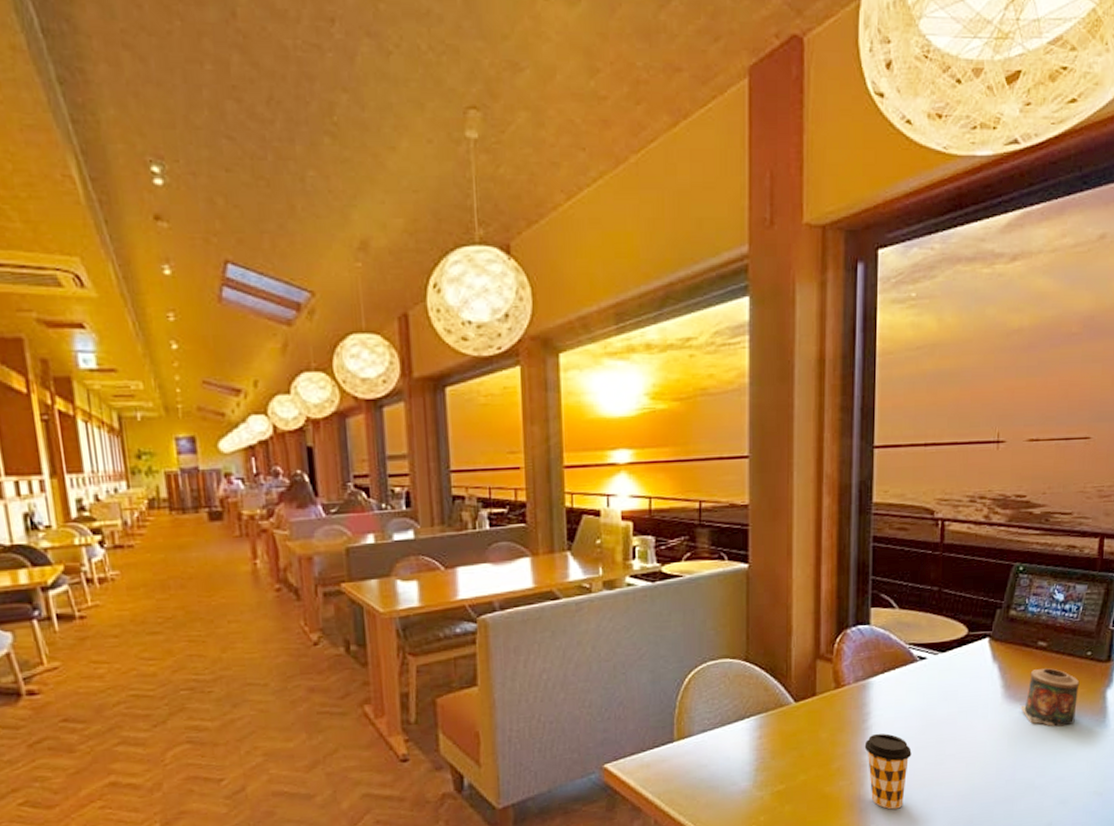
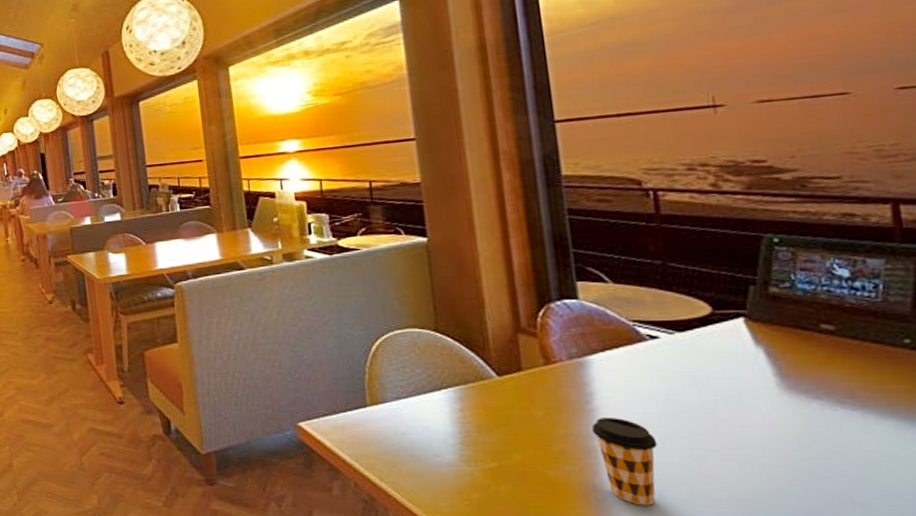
candle: present [1020,668,1080,727] -> none [809,357,903,429]

